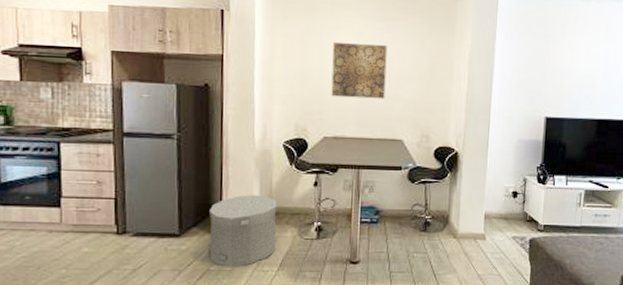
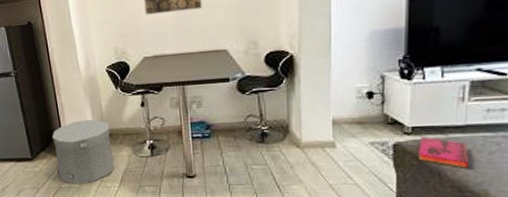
hardback book: none [548,234,583,263] -> present [419,136,470,168]

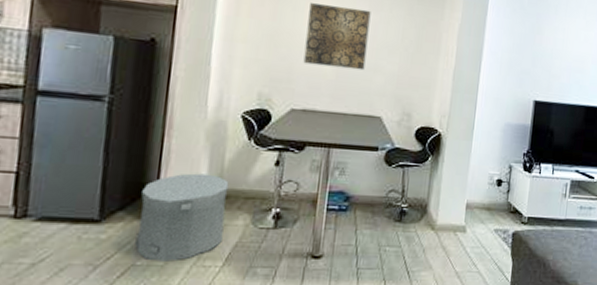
hardback book: present [419,136,470,168] -> none [531,227,566,260]

